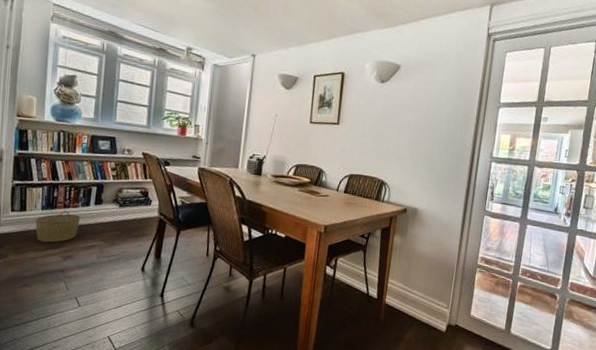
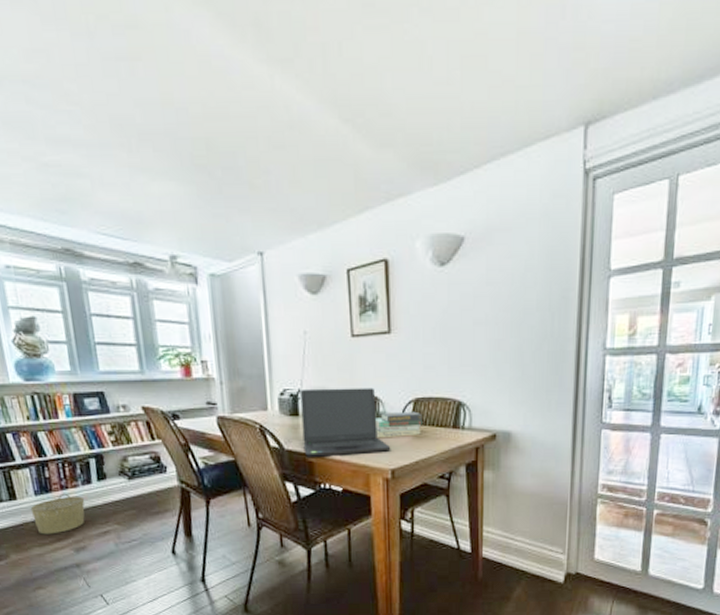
laptop: none [260,156,327,212] -> present [300,387,391,457]
books: none [317,182,354,202] -> present [375,411,422,439]

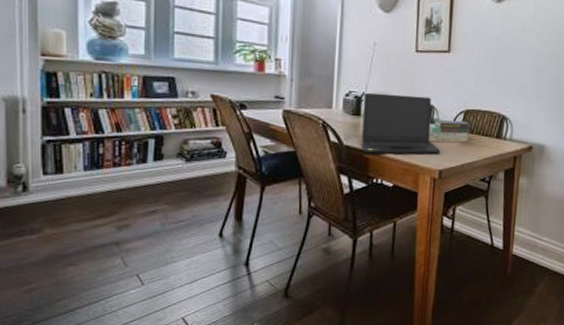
basket: present [30,493,85,535] -> none [76,170,137,211]

